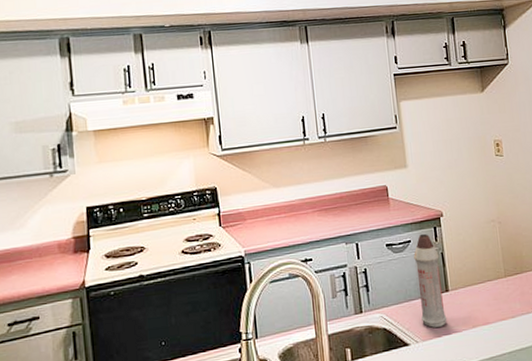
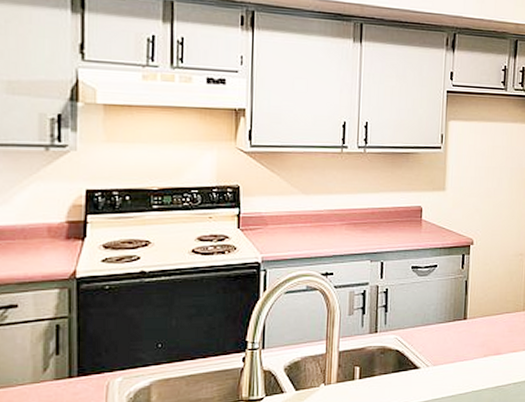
spray bottle: present [414,234,447,328] -> none [435,261,463,353]

